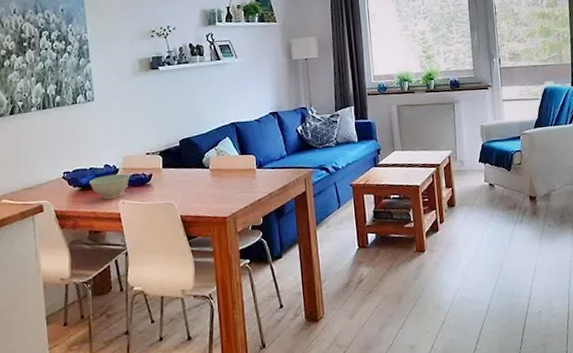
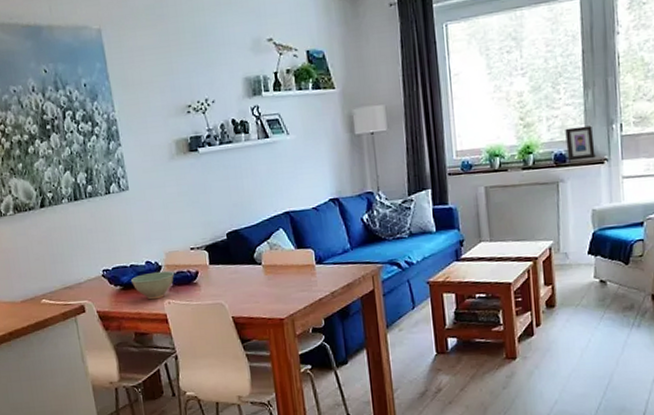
picture frame: none [458,59,482,87] -> present [565,125,596,161]

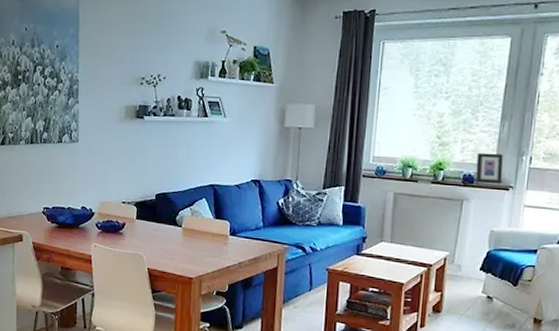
bowl: present [131,271,174,300] -> none [66,217,104,241]

